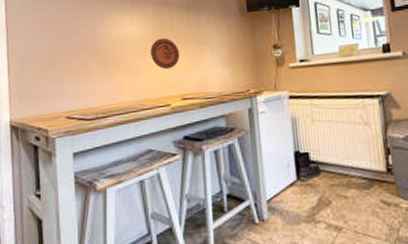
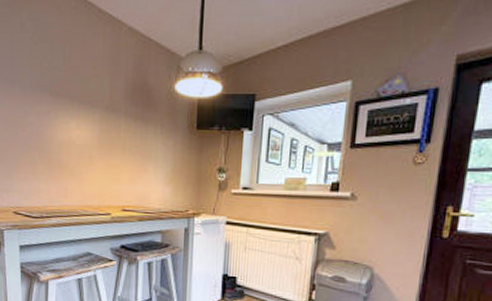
decorative plate: present [150,38,180,70] -> none [95,146,124,179]

